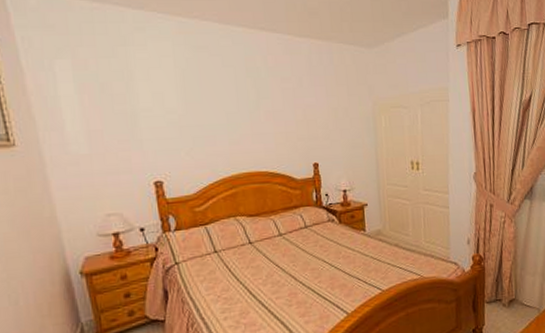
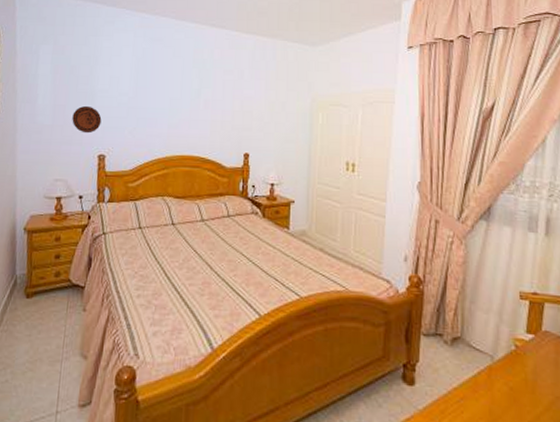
decorative plate: none [114,128,151,160] -> present [72,105,102,134]

